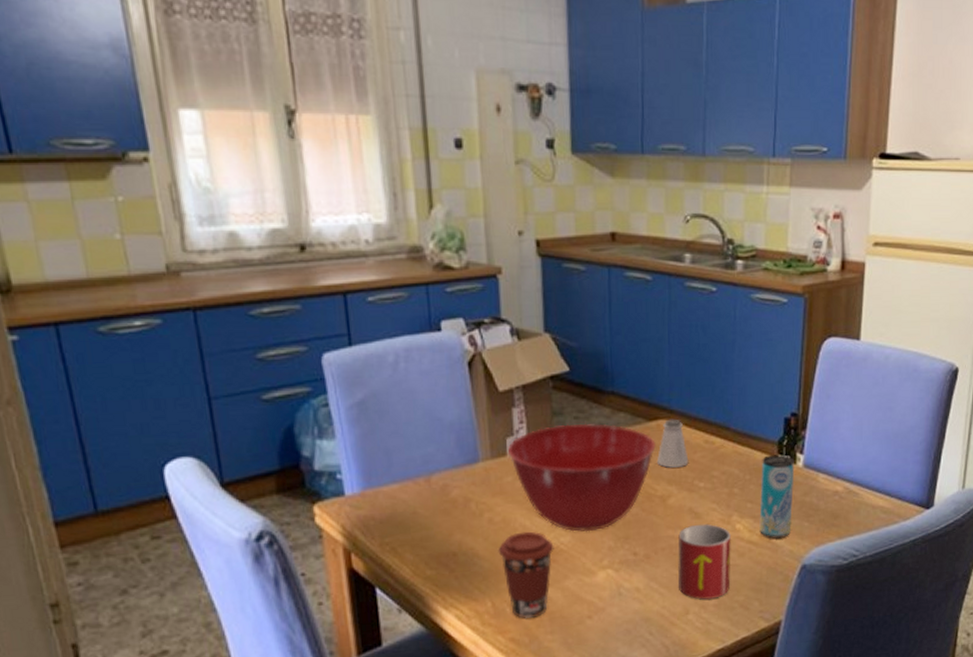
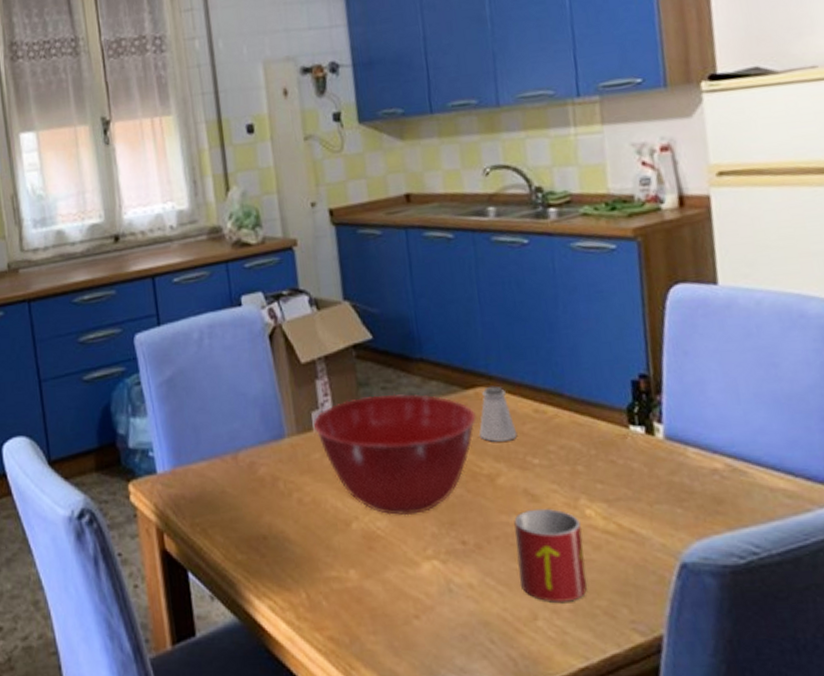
coffee cup: present [498,531,554,619] -> none [309,514,371,615]
beverage can: present [759,454,795,539] -> none [608,424,660,528]

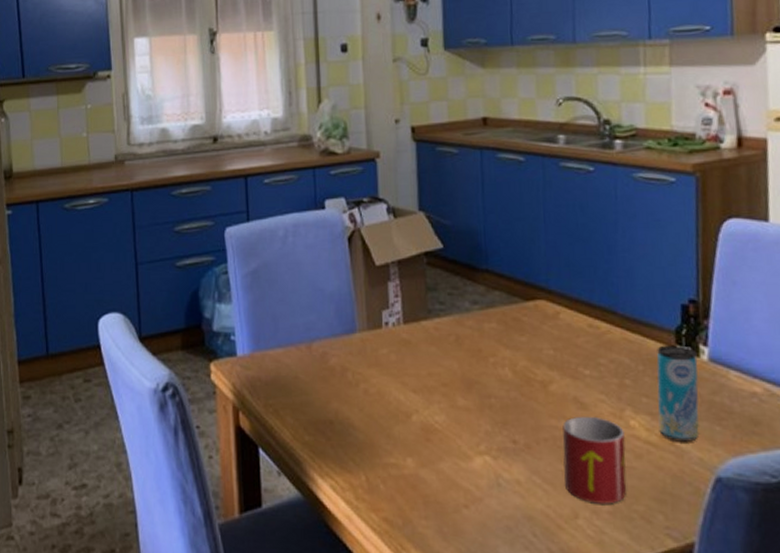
mixing bowl: present [313,393,476,516] -> none [383,300,534,413]
saltshaker: present [478,385,518,443] -> none [535,299,572,353]
beverage can: none [608,424,660,528] -> present [656,344,700,442]

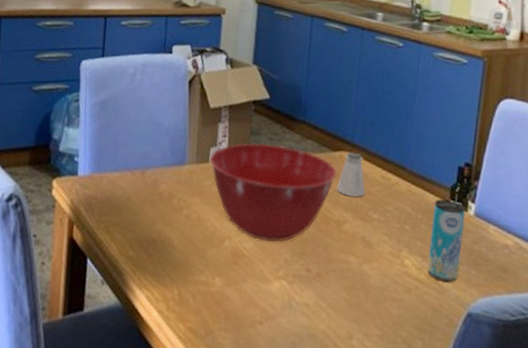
mixing bowl: none [383,300,534,413] -> present [209,143,337,243]
saltshaker: none [535,299,572,353] -> present [336,152,366,197]
mug: present [562,416,627,504] -> none [345,253,400,329]

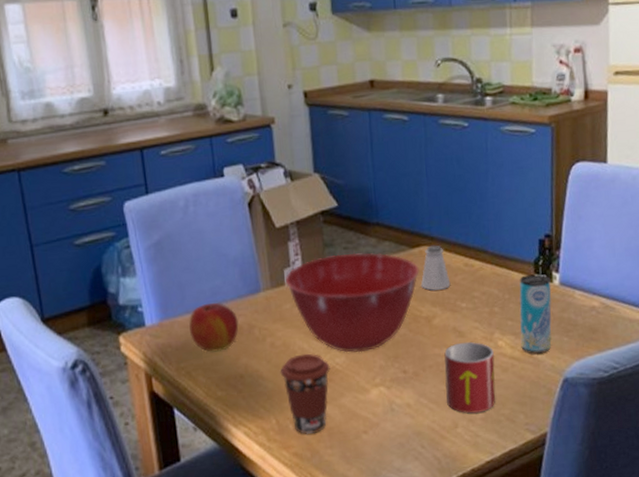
apple: none [115,166,161,213] -> present [189,302,239,352]
coffee cup: none [190,231,238,314] -> present [280,353,331,435]
mug: none [345,253,400,329] -> present [444,341,496,414]

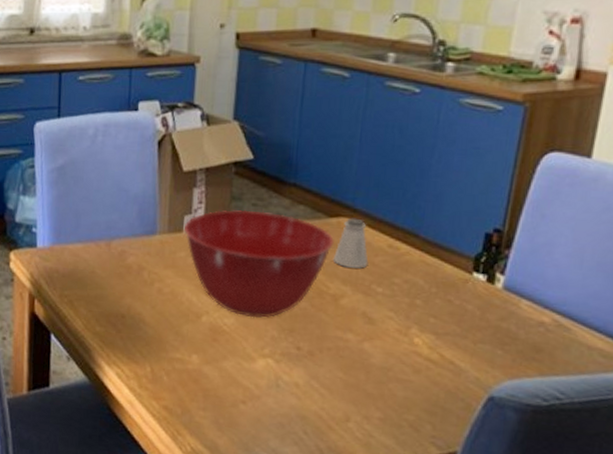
apple: present [189,302,239,352] -> none [78,236,129,287]
coffee cup: present [280,353,331,435] -> none [163,306,217,392]
mug: present [444,341,496,414] -> none [341,330,408,412]
beverage can: present [519,274,552,354] -> none [441,269,492,363]

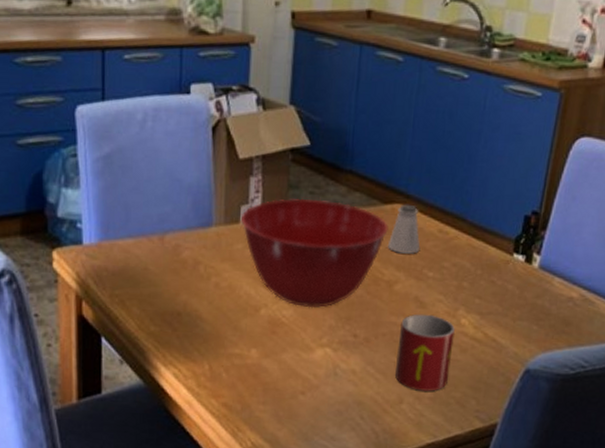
mug: none [341,330,408,412] -> present [395,314,456,391]

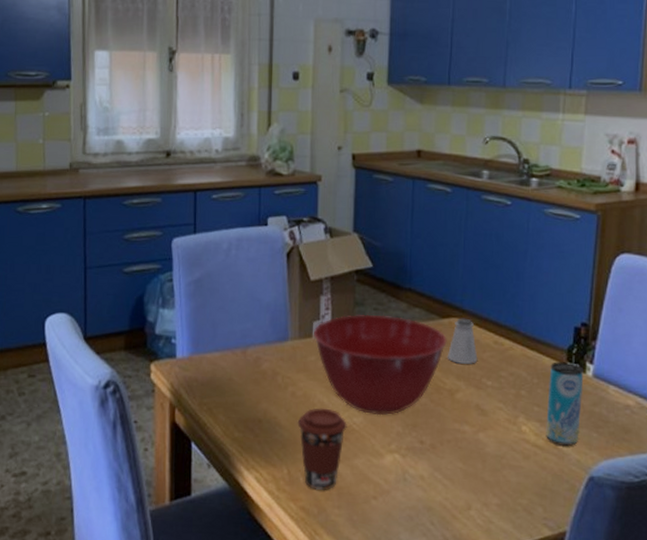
coffee cup: none [220,300,276,387] -> present [297,408,347,491]
mug: present [395,314,456,391] -> none [462,421,518,498]
beverage can: none [485,251,530,339] -> present [546,360,584,446]

